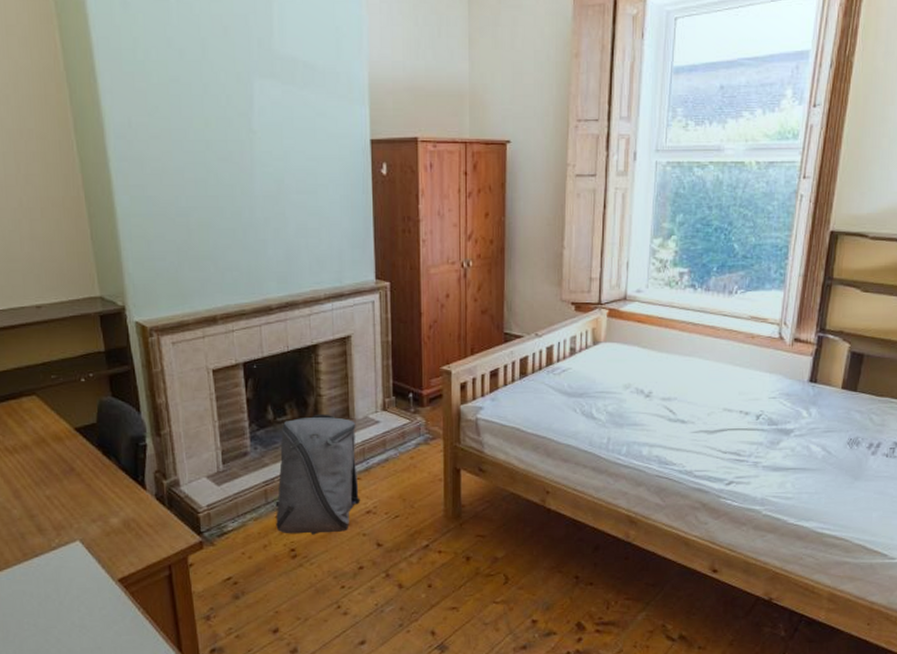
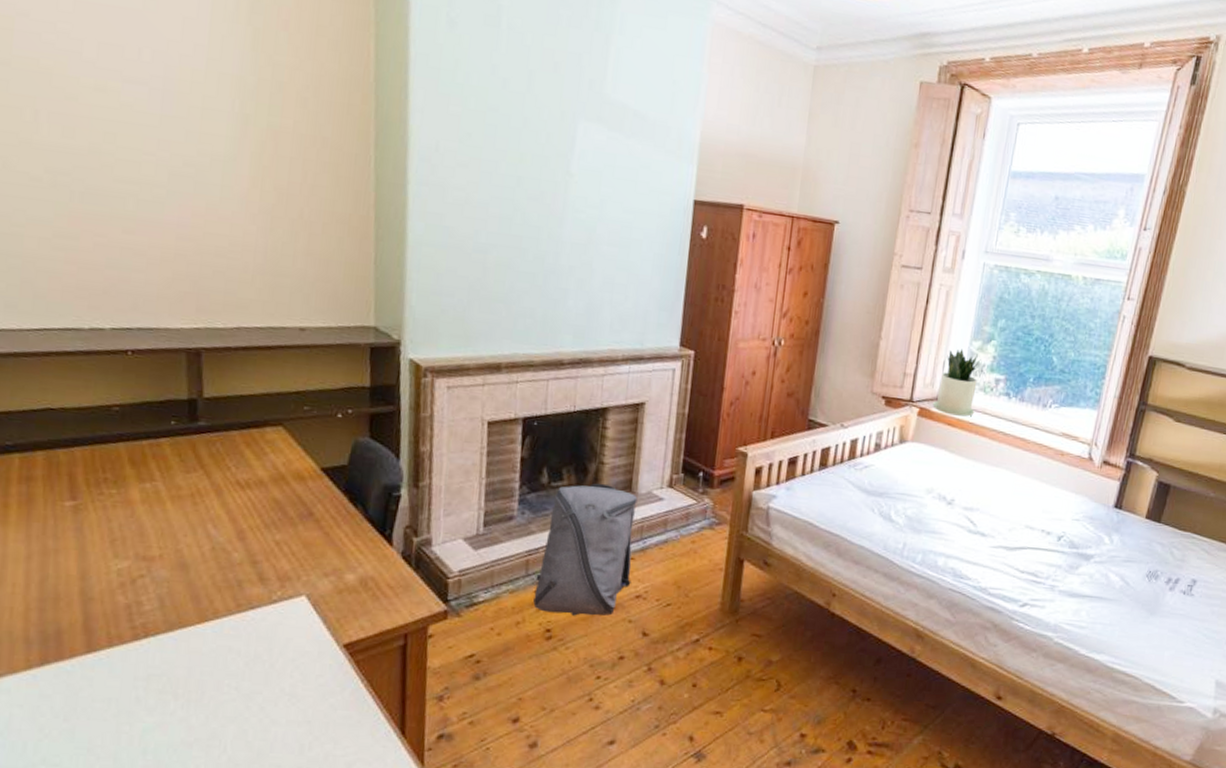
planter: none [620,248,663,312] -> present [932,349,981,417]

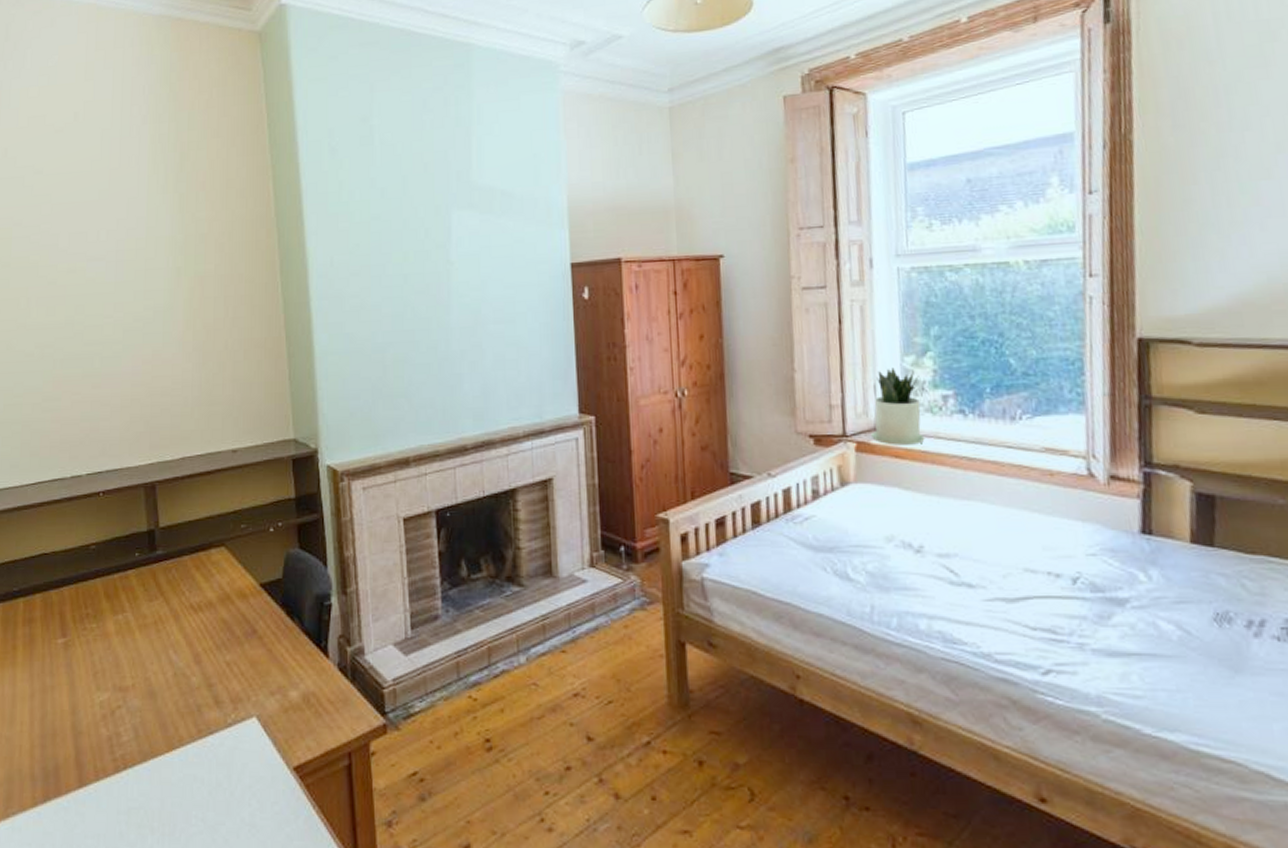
backpack: present [533,483,638,616] -> none [468,570,566,722]

